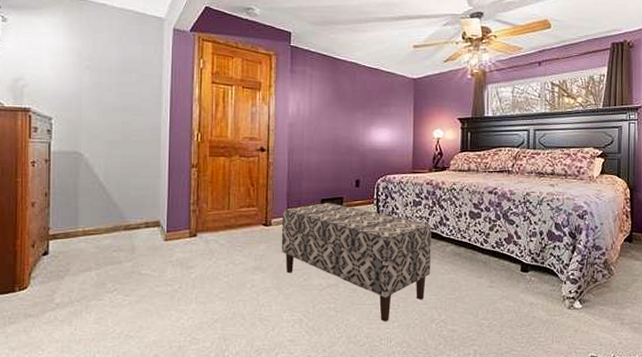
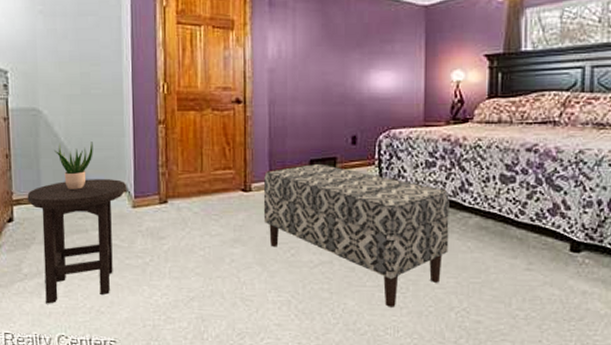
stool: none [64,215,159,331] -> present [27,179,126,304]
potted plant: none [93,182,130,225] -> present [54,142,93,190]

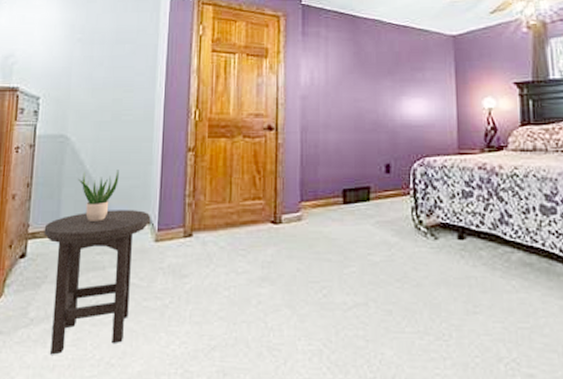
bench: present [263,163,450,307] -> none [294,193,492,358]

